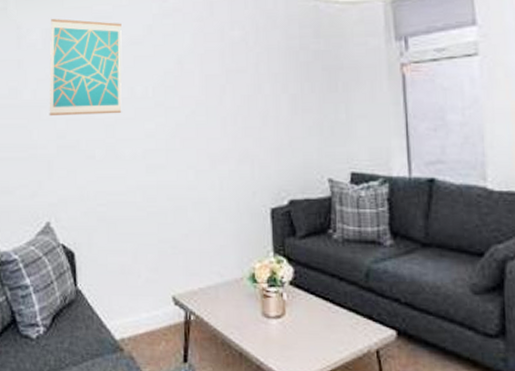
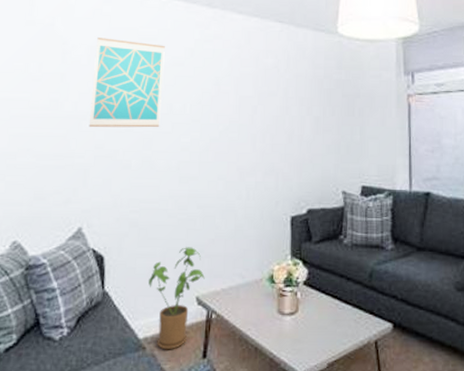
house plant: none [122,242,180,353] -> present [149,247,205,350]

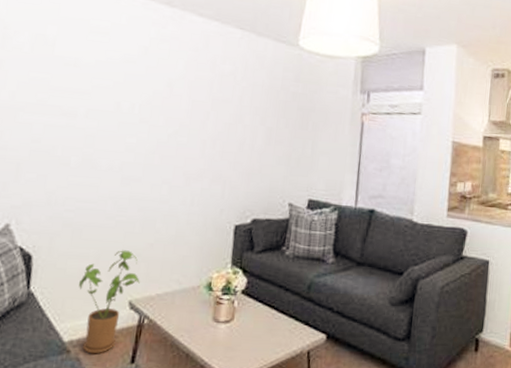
wall art: present [88,37,165,128] -> none [26,25,117,125]

